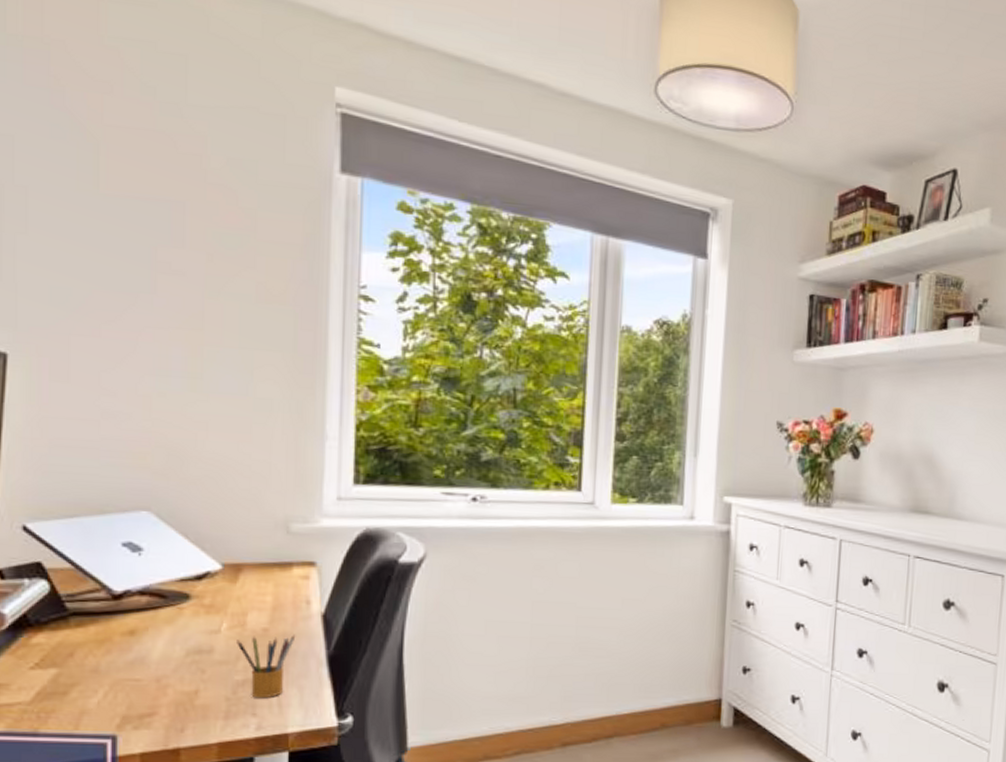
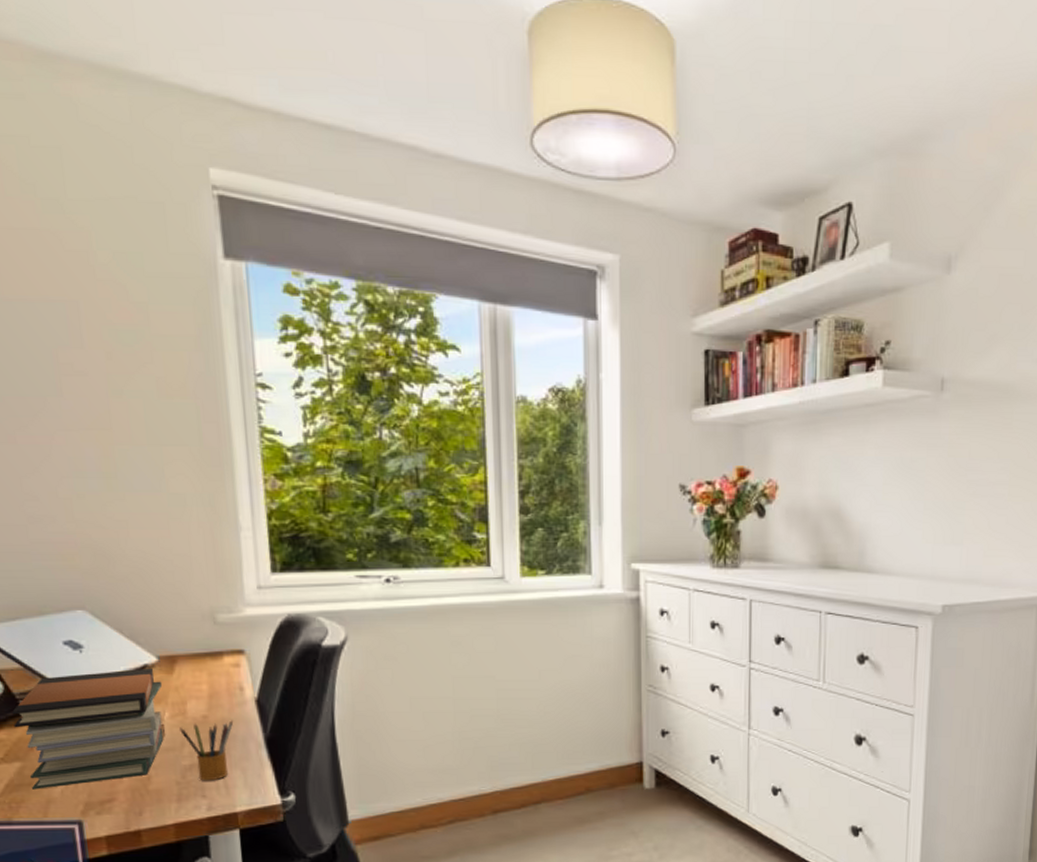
book stack: none [55,575,224,699] -> present [12,668,166,790]

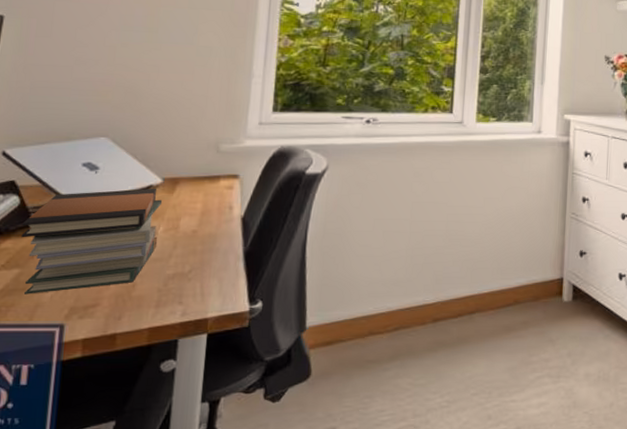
pencil box: present [180,720,234,781] -> none [170,235,219,289]

